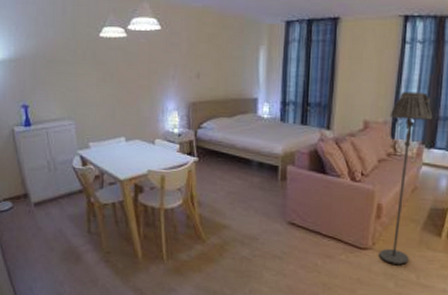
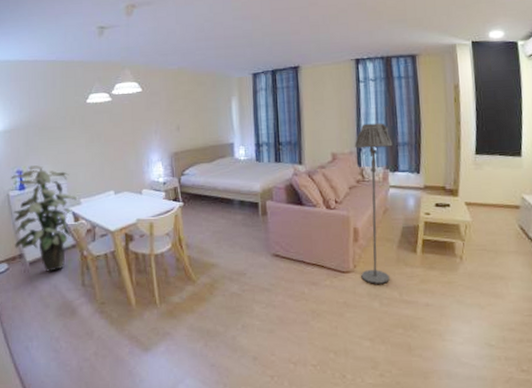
indoor plant: none [16,101,85,215] -> present [11,165,77,272]

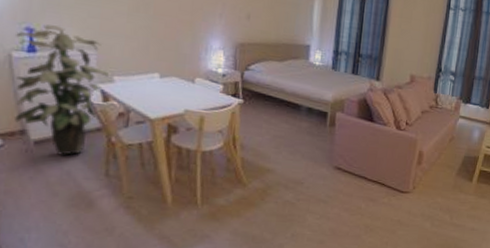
floor lamp: present [354,123,393,284] -> none [418,51,470,207]

